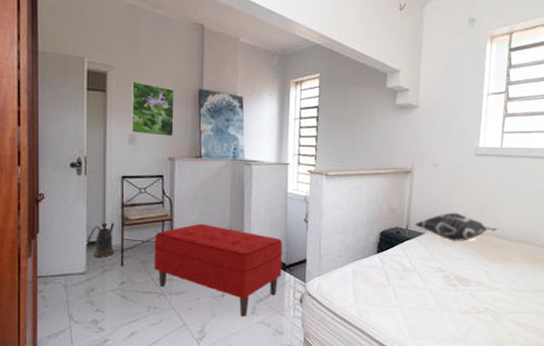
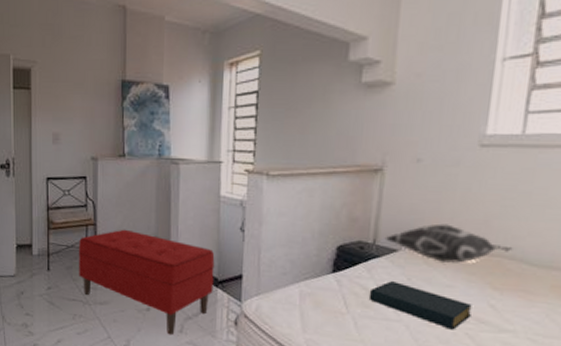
watering can: present [87,223,115,258] -> none [17,226,41,262]
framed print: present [131,80,175,137] -> none [55,75,96,134]
hardback book: none [404,256,474,292] -> present [368,280,472,330]

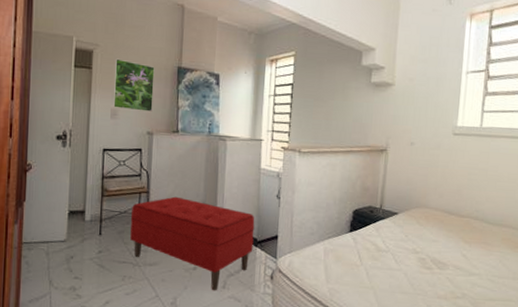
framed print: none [55,75,96,134] -> present [113,58,155,112]
hardback book: present [368,280,472,330] -> none [377,237,451,275]
decorative pillow: present [384,223,513,263] -> none [388,192,477,223]

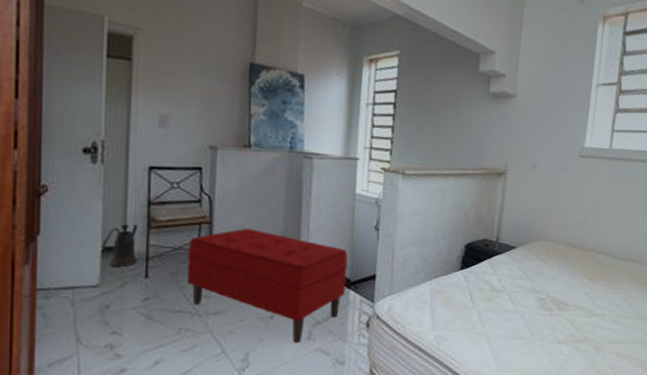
watering can: none [69,193,95,227] -> present [102,224,139,268]
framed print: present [113,58,155,112] -> none [163,48,219,120]

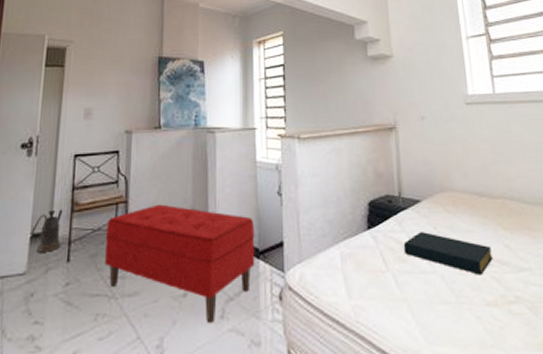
hardback book: none [491,275,573,317] -> present [403,231,493,275]

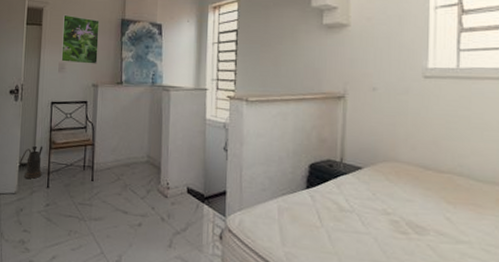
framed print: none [87,53,133,108] -> present [61,14,100,64]
bench: present [105,204,255,324] -> none [76,149,201,250]
hardback book: present [403,231,493,275] -> none [339,195,431,242]

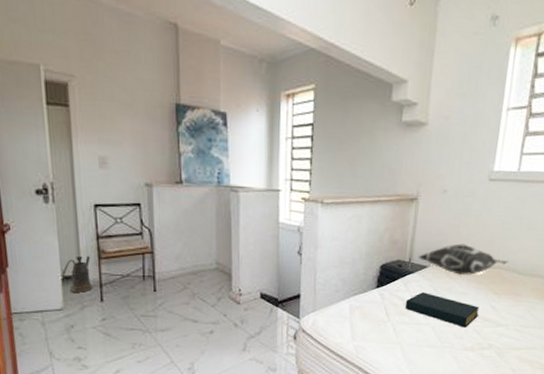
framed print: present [61,14,100,64] -> none [98,93,149,159]
hardback book: none [339,195,431,242] -> present [405,291,480,328]
decorative pillow: none [350,144,460,180] -> present [418,243,509,275]

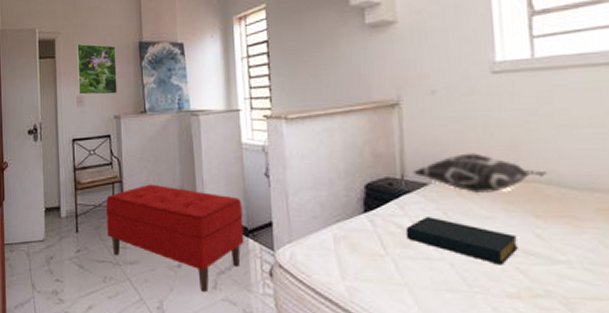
watering can: present [62,256,93,294] -> none [45,187,70,225]
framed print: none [98,93,149,159] -> present [77,43,118,95]
bench: none [134,256,275,354] -> present [105,184,244,293]

